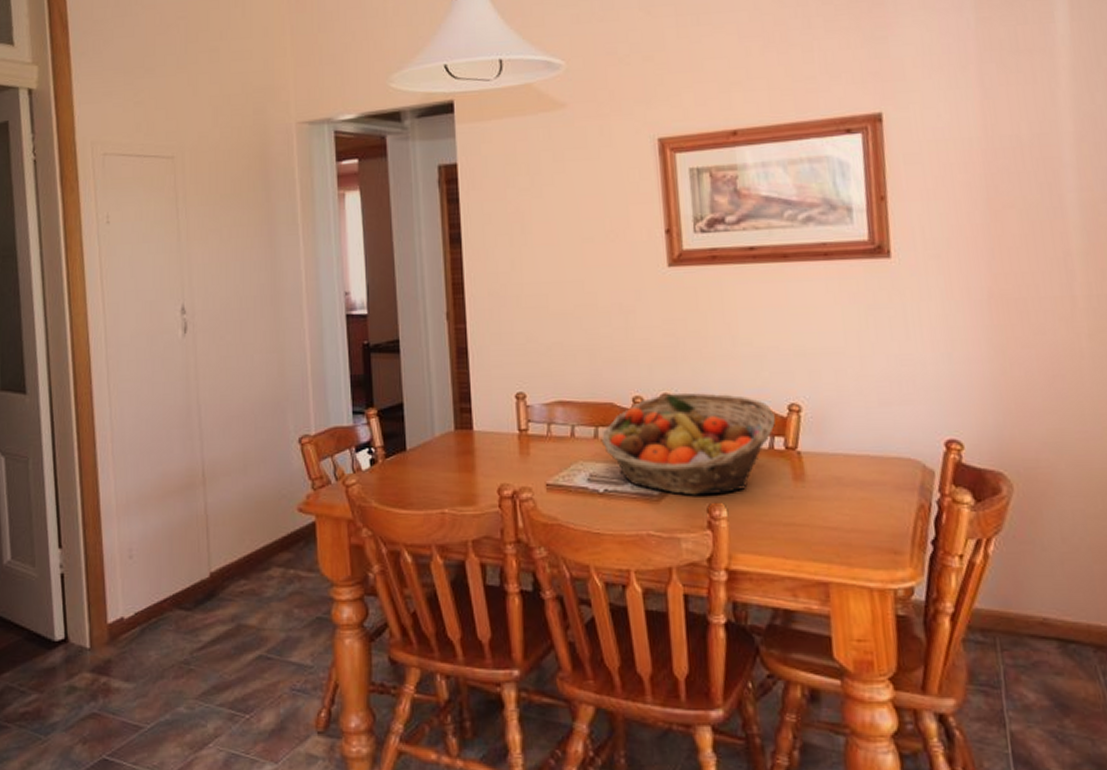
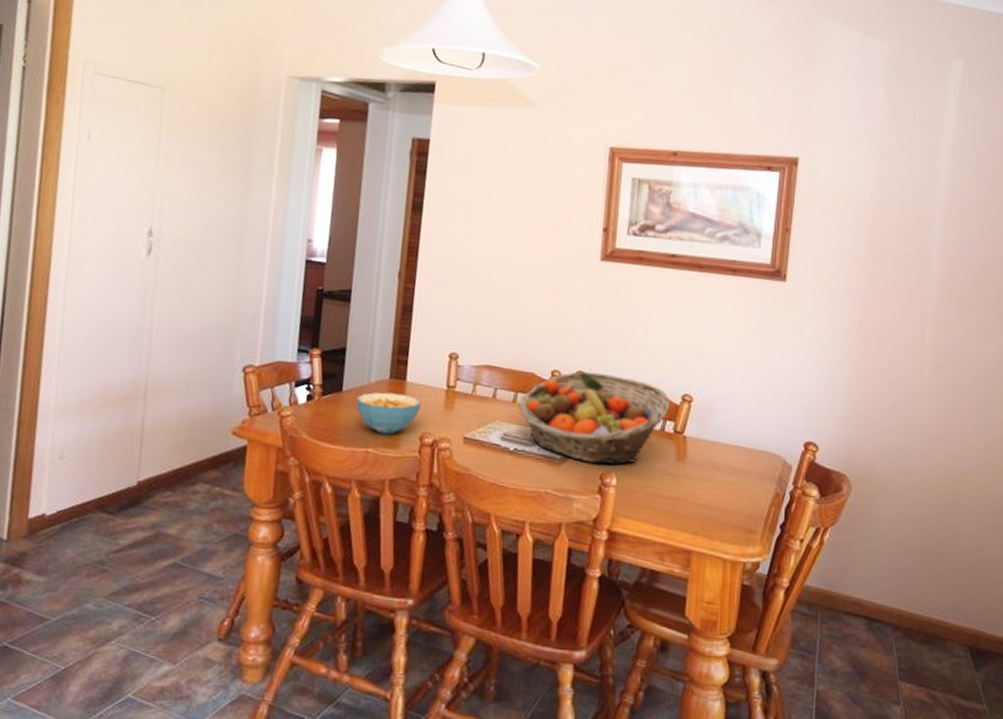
cereal bowl: none [423,445,494,492] -> present [356,392,421,435]

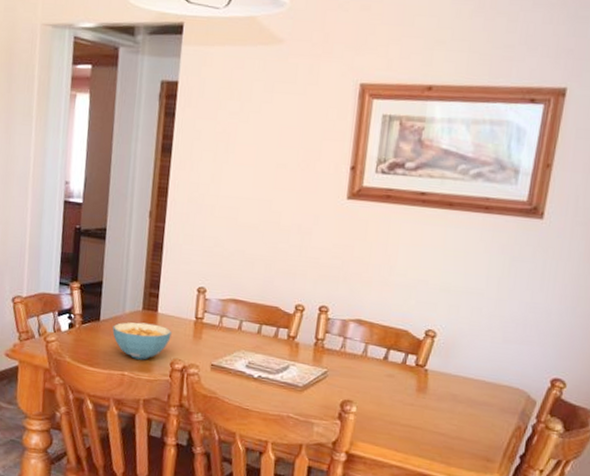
fruit basket: present [518,371,671,465] -> none [262,306,413,394]

